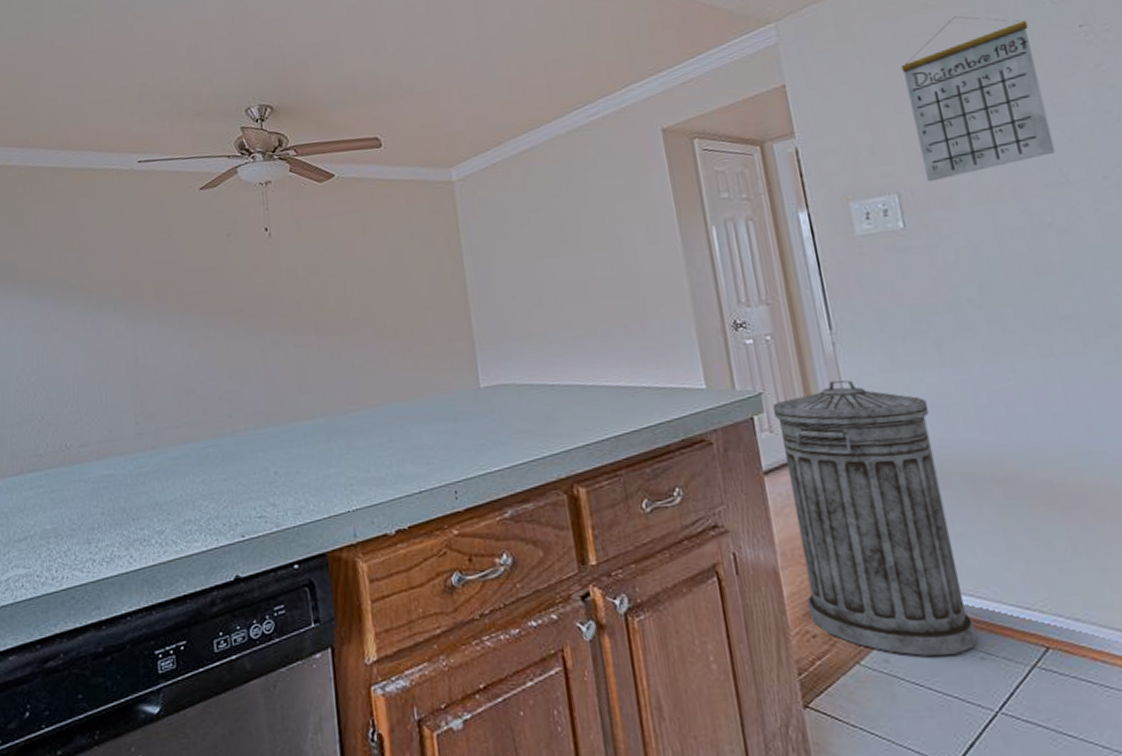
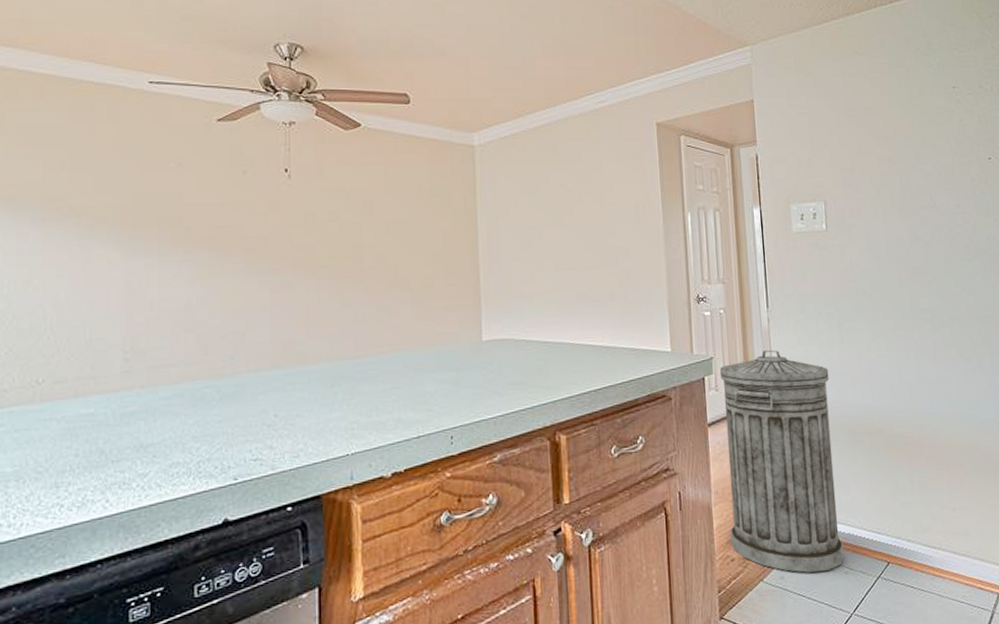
calendar: present [901,16,1056,182] -> none [836,65,930,195]

